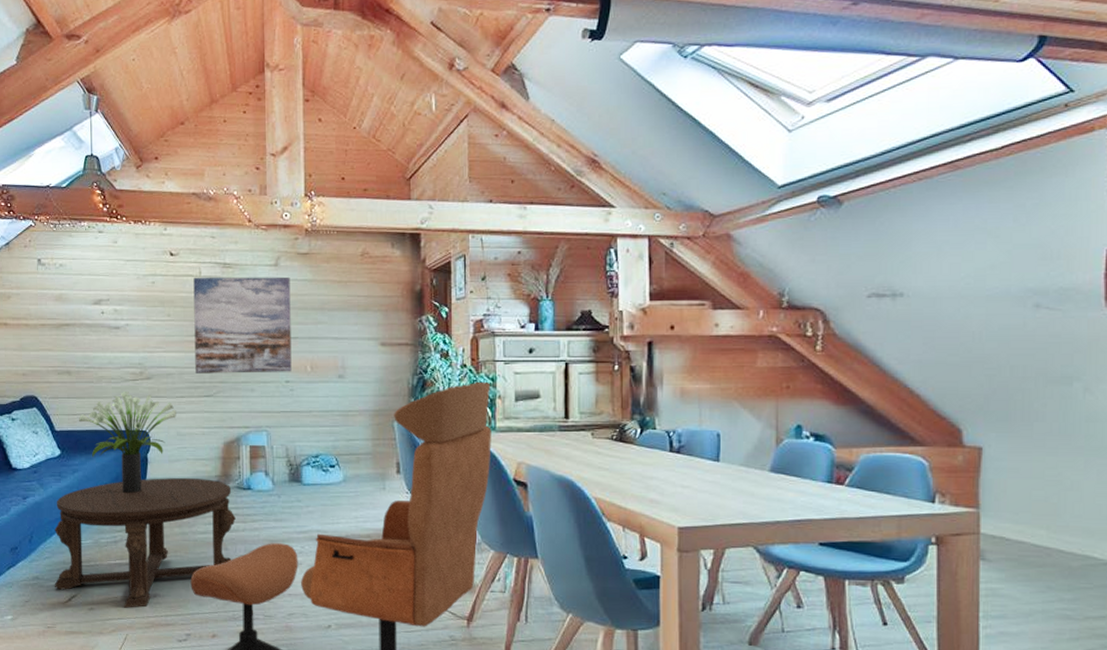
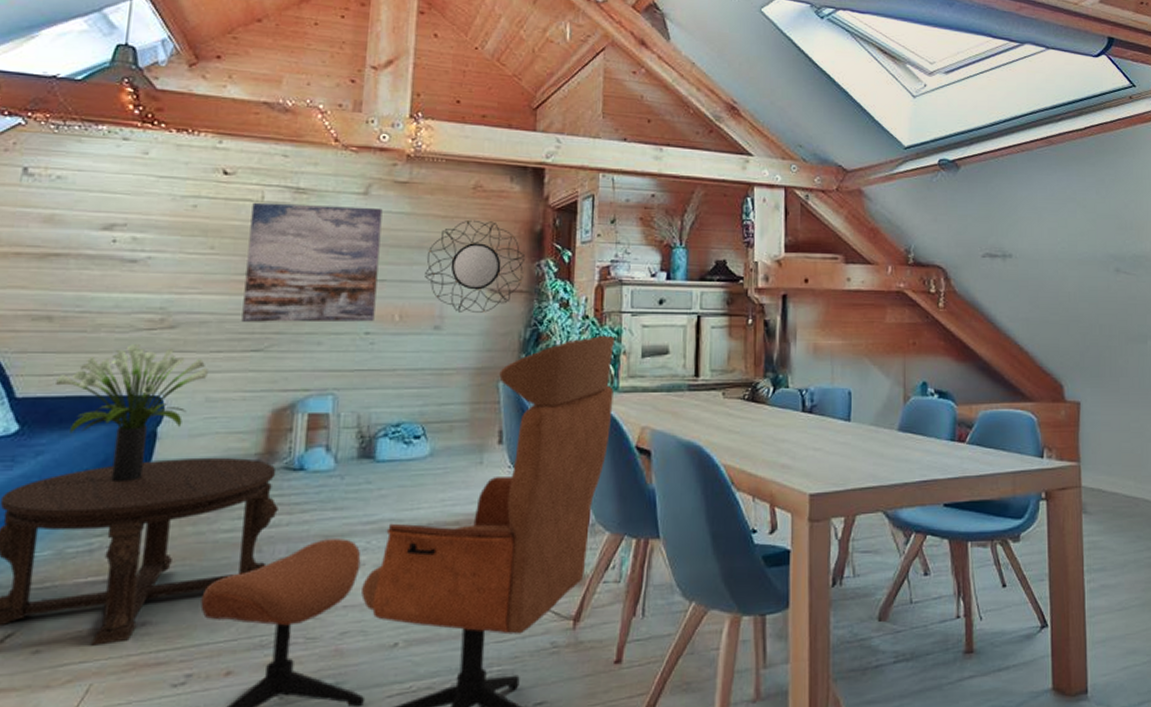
home mirror: none [328,283,409,363] -> present [425,219,526,313]

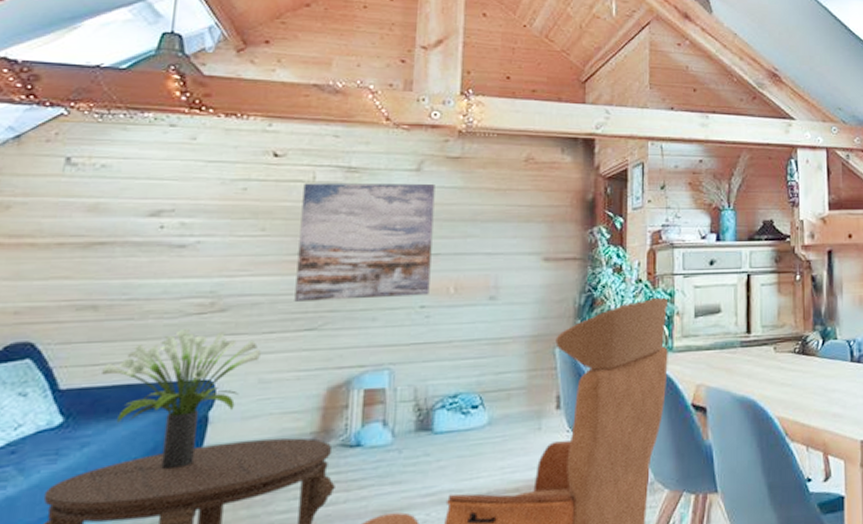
home mirror: present [425,219,526,313] -> none [479,191,579,282]

